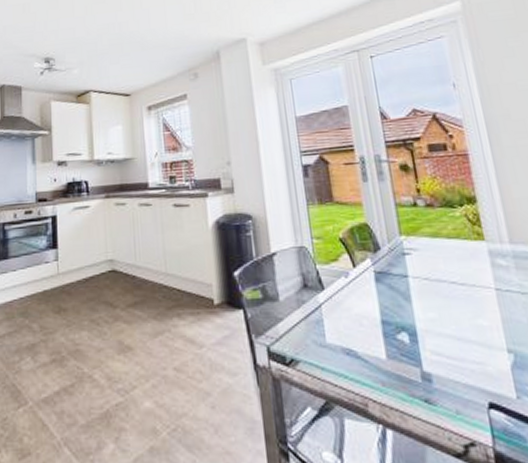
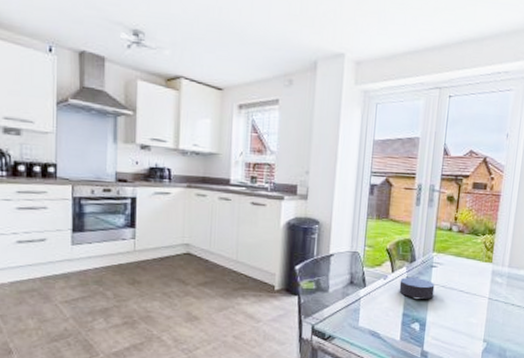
candle: none [366,271,417,301] -> present [399,277,435,300]

